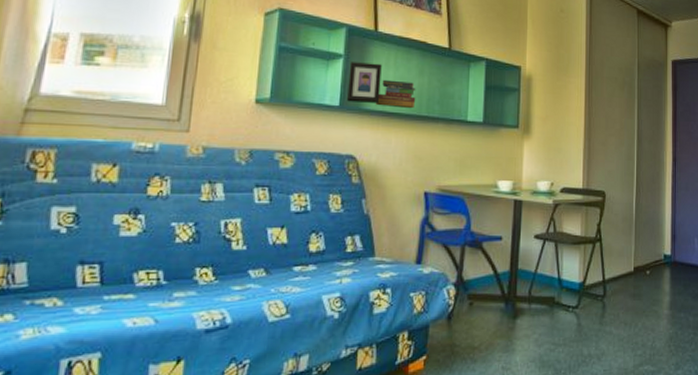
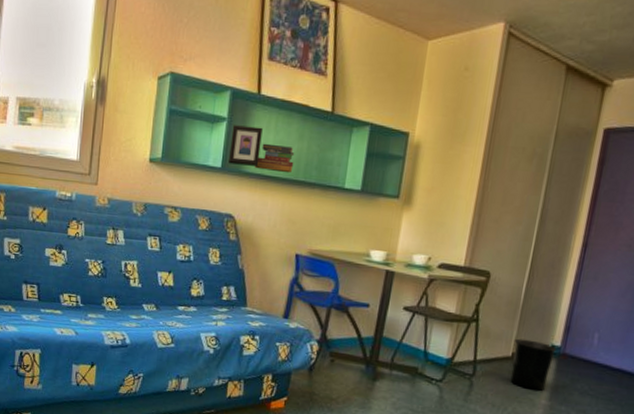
waste bin: none [633,252,668,303] -> present [510,338,557,392]

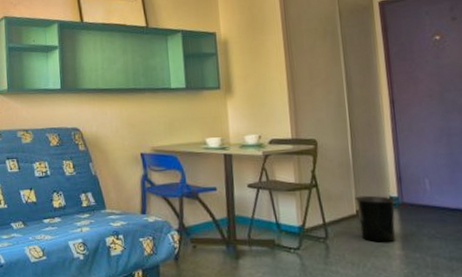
picture frame: present [228,125,263,166] -> none [64,49,93,84]
books: present [254,143,295,173] -> none [89,61,123,85]

